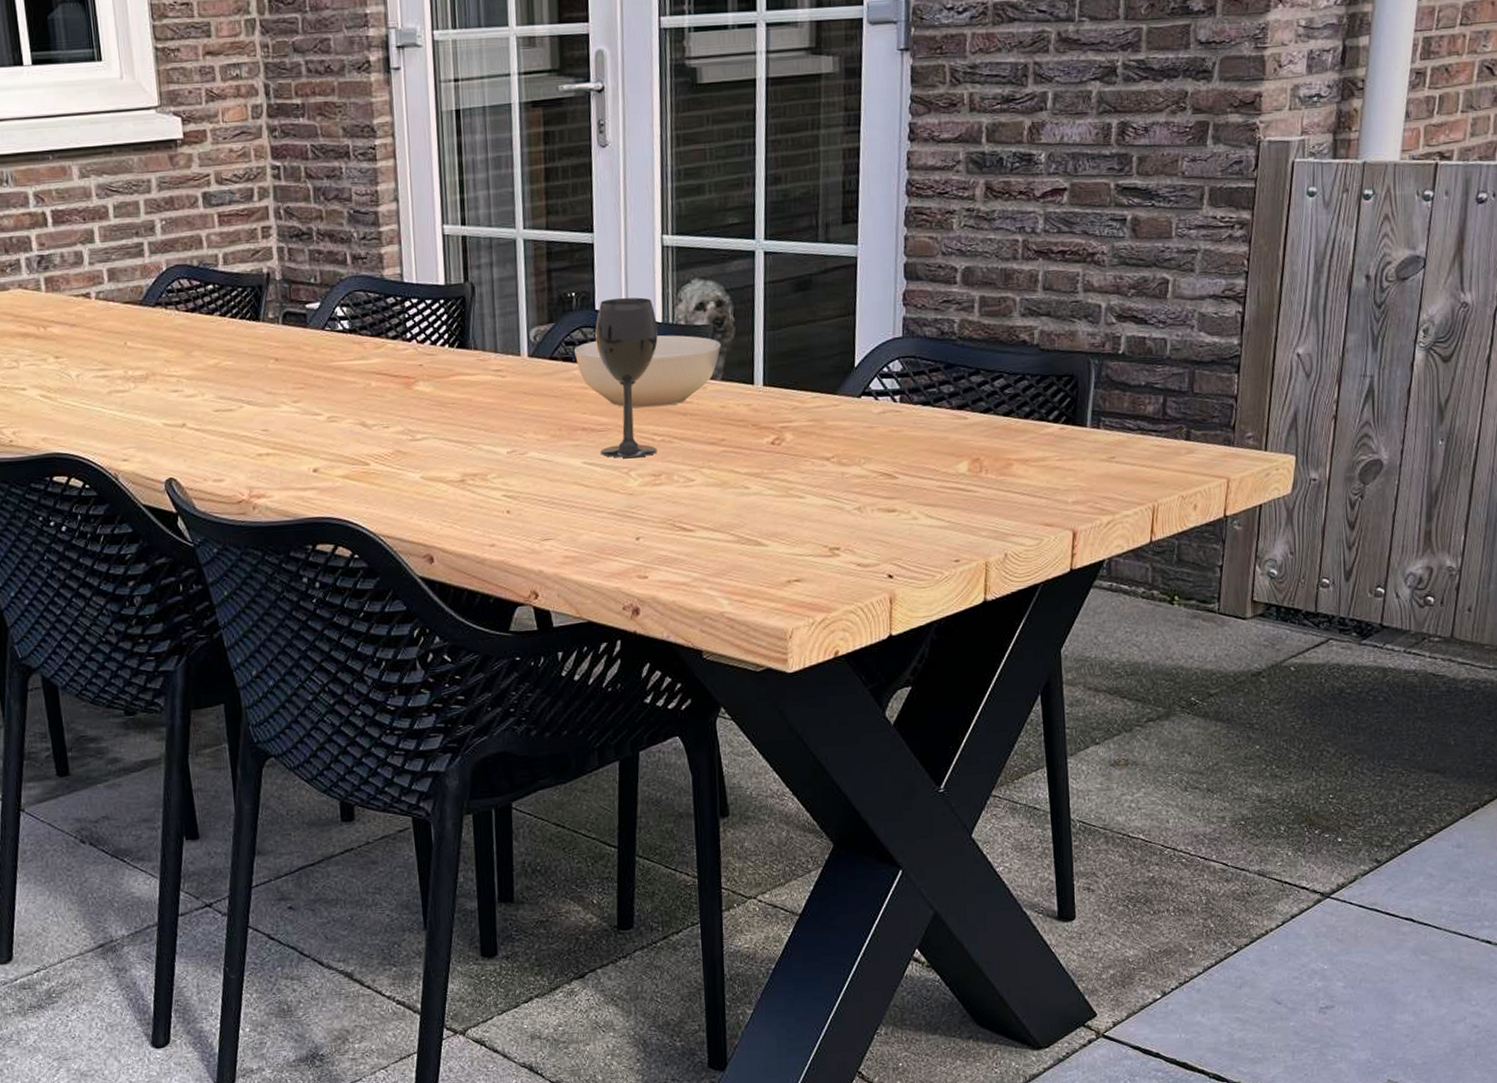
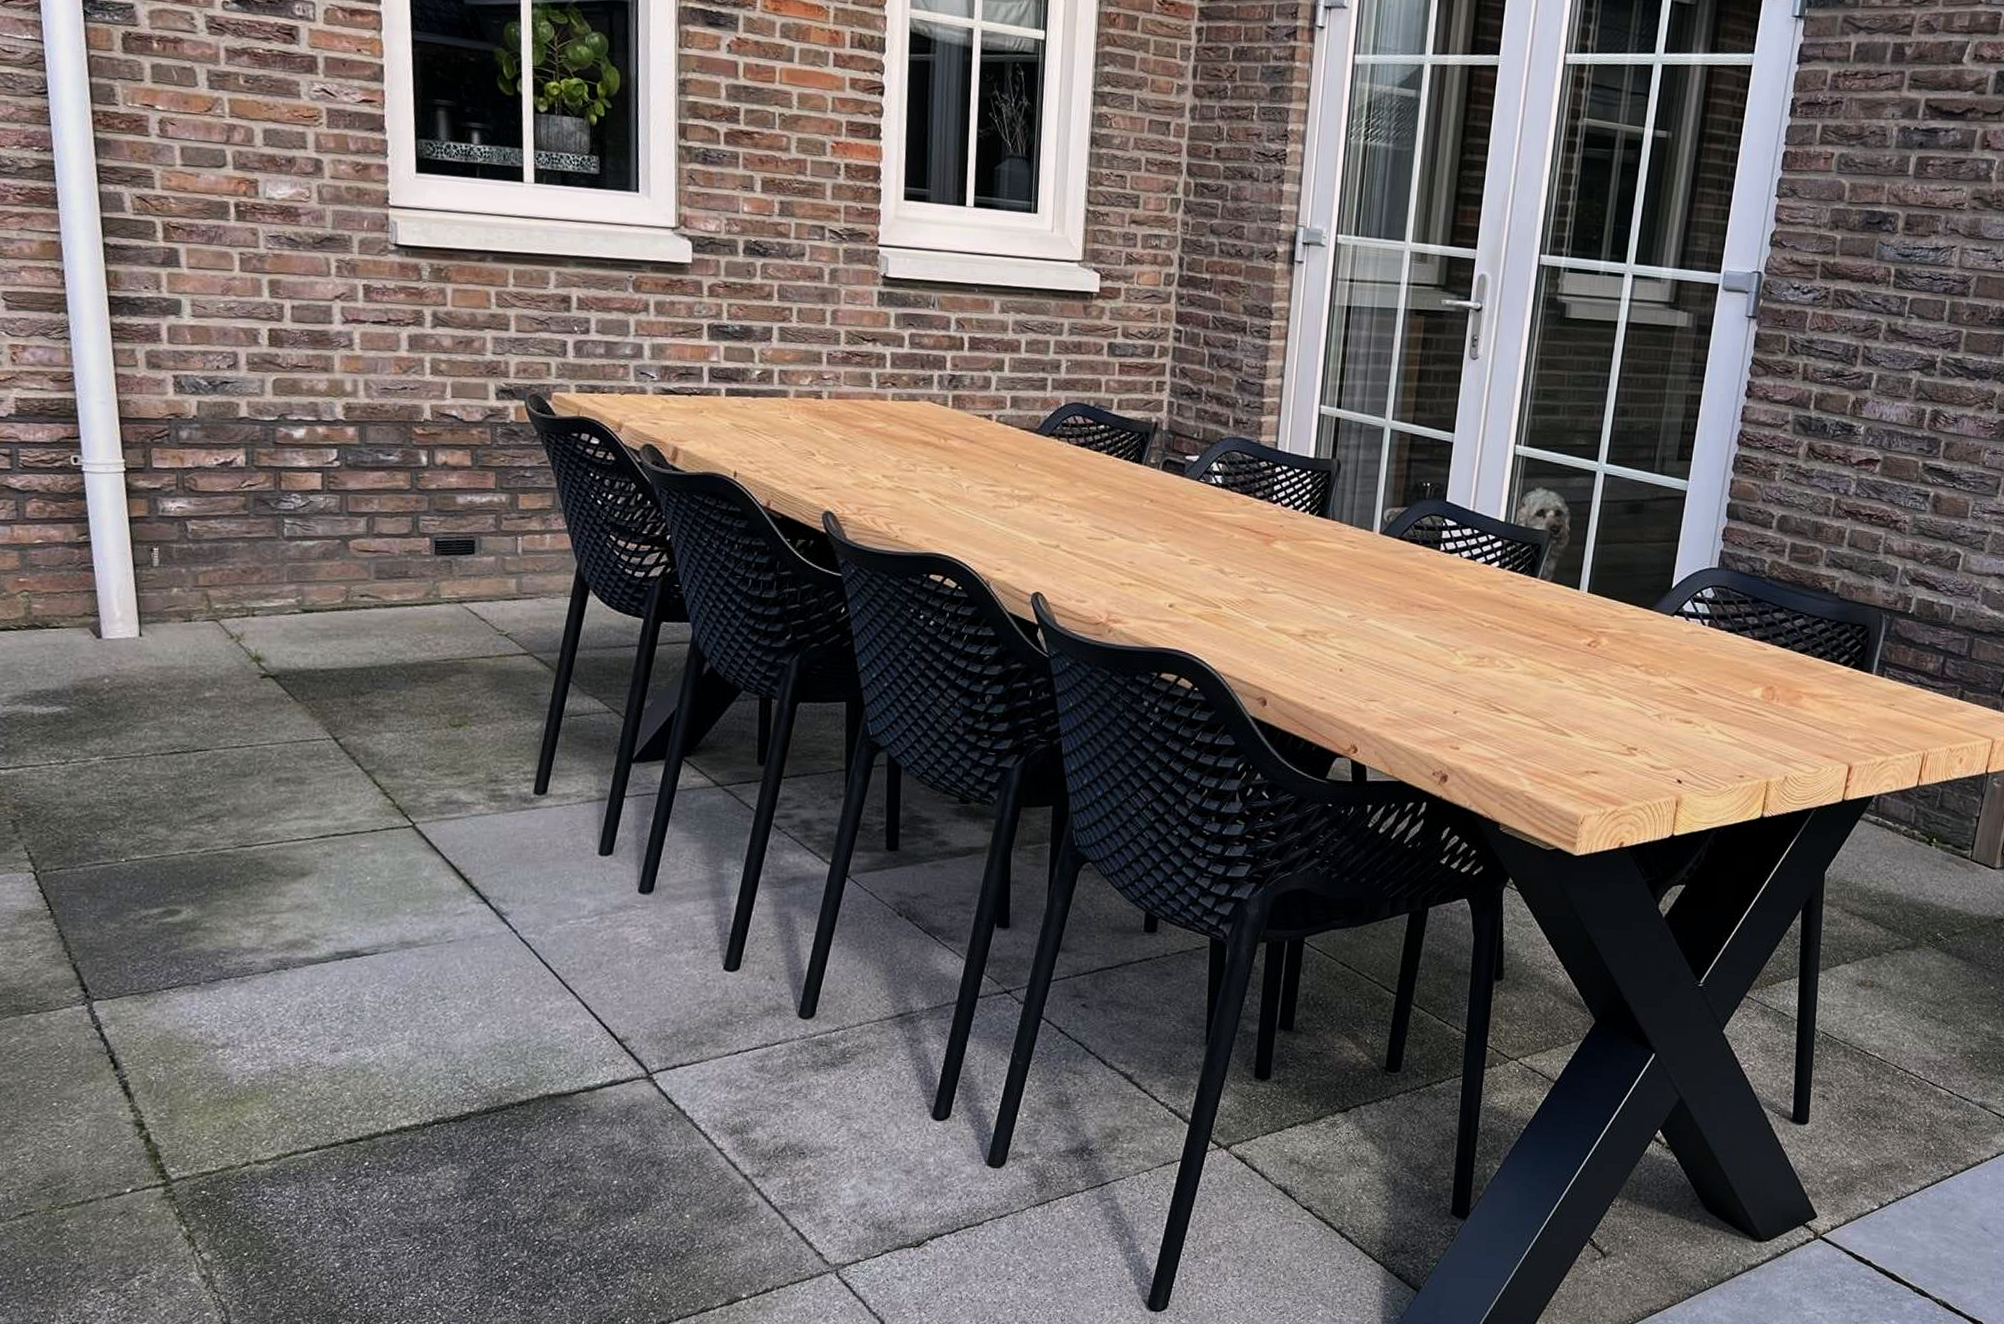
bowl: present [573,335,721,408] -> none [1421,529,1555,597]
wine glass: present [595,297,658,458] -> none [1433,494,1500,639]

